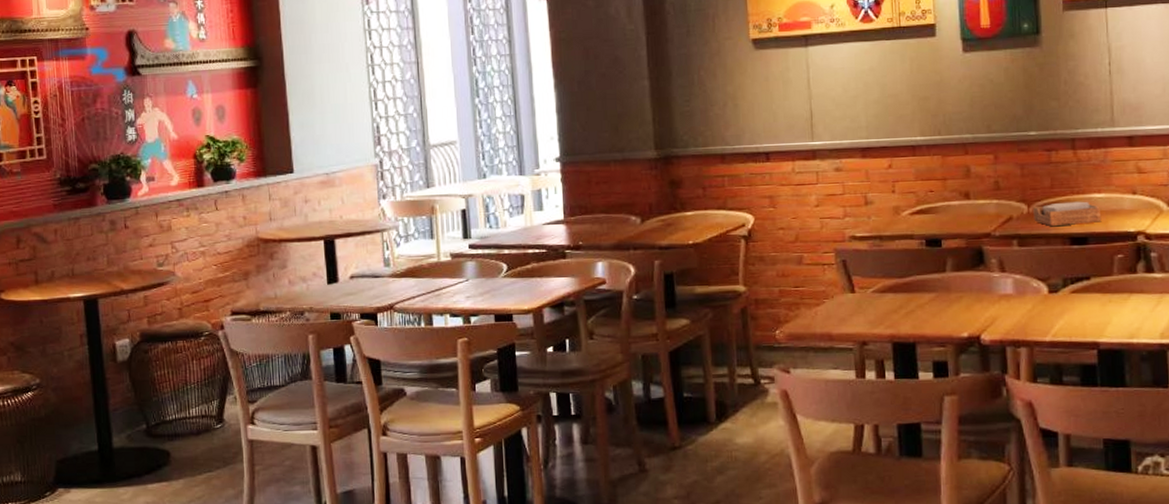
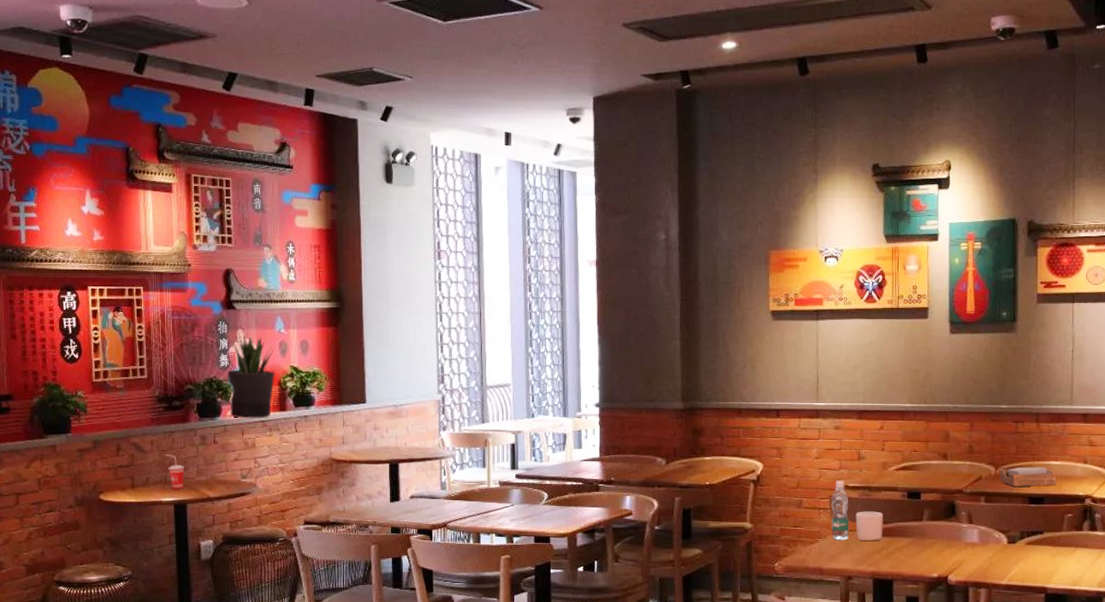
beverage cup: none [70,244,94,283] -> present [164,454,185,489]
planter: none [136,99,190,199] -> present [228,331,275,419]
bottle: none [837,231,861,300] -> present [831,481,850,540]
mug: none [866,264,900,300] -> present [855,511,883,542]

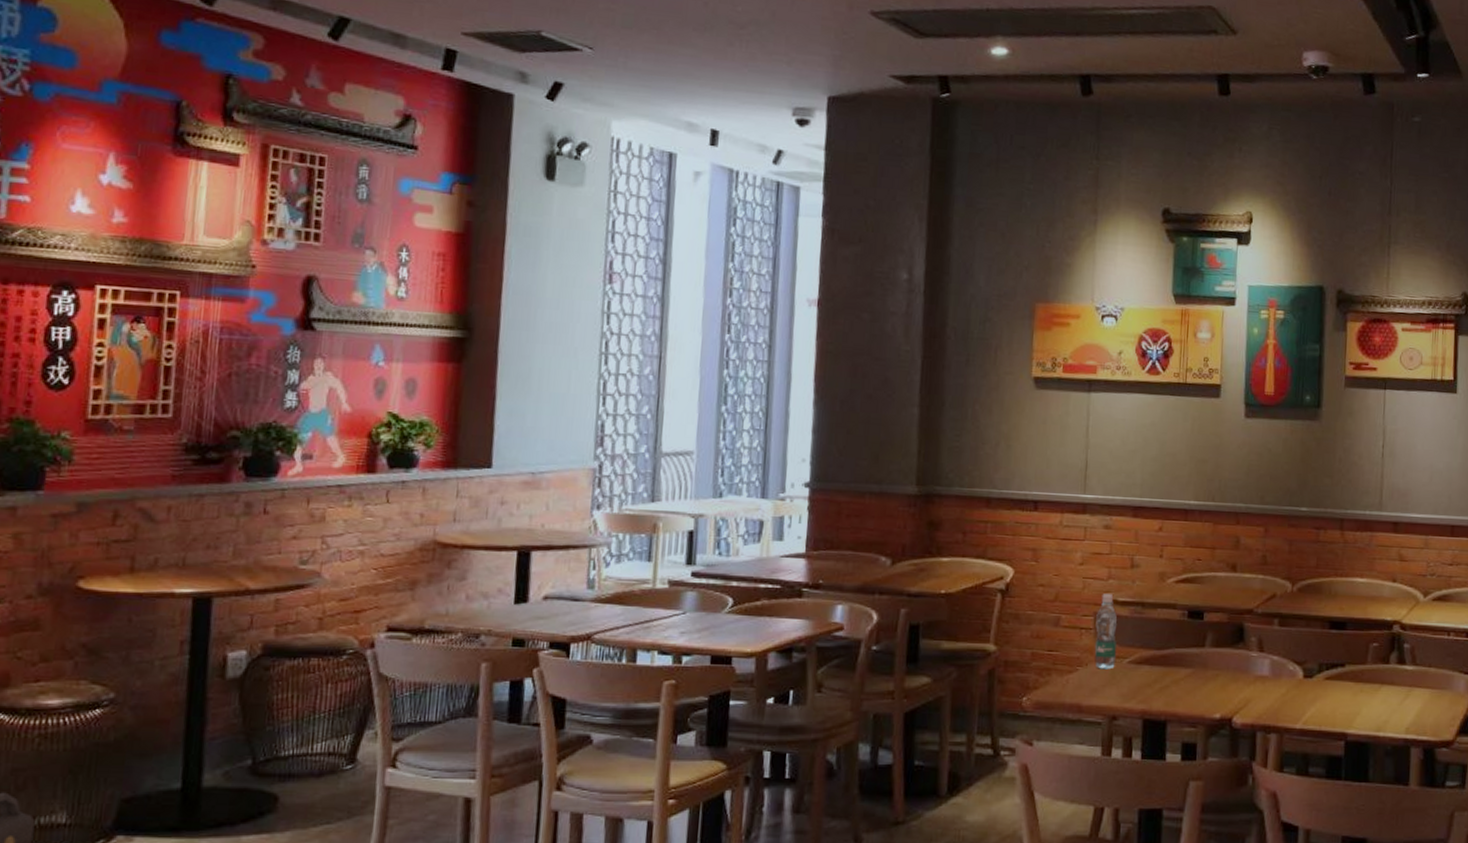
beverage cup: present [164,454,185,489] -> none [185,526,216,577]
planter: present [228,331,275,419] -> none [291,360,368,483]
mug: present [855,511,883,542] -> none [1124,633,1158,672]
napkin holder: present [999,467,1057,488] -> none [1296,583,1362,609]

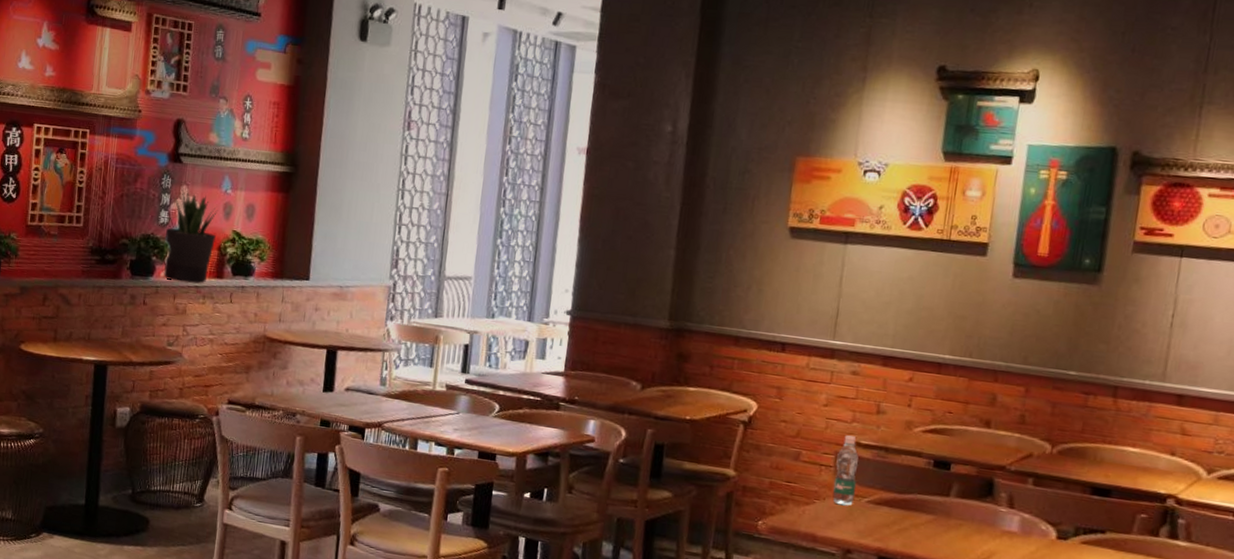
planter: none [291,360,368,483] -> present [163,187,219,284]

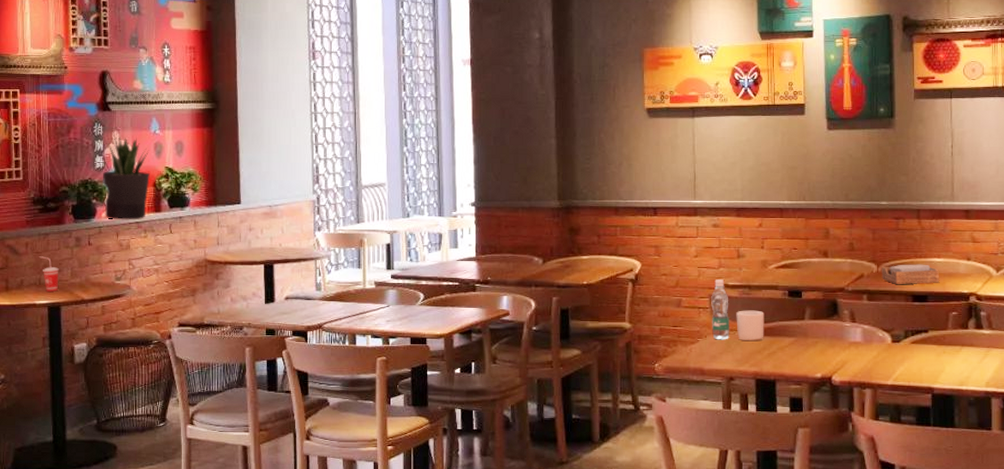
beverage cup: none [90,310,110,349] -> present [39,256,59,292]
mug: none [863,475,901,514] -> present [736,310,764,342]
napkin holder: none [1055,448,1132,477] -> present [882,264,940,285]

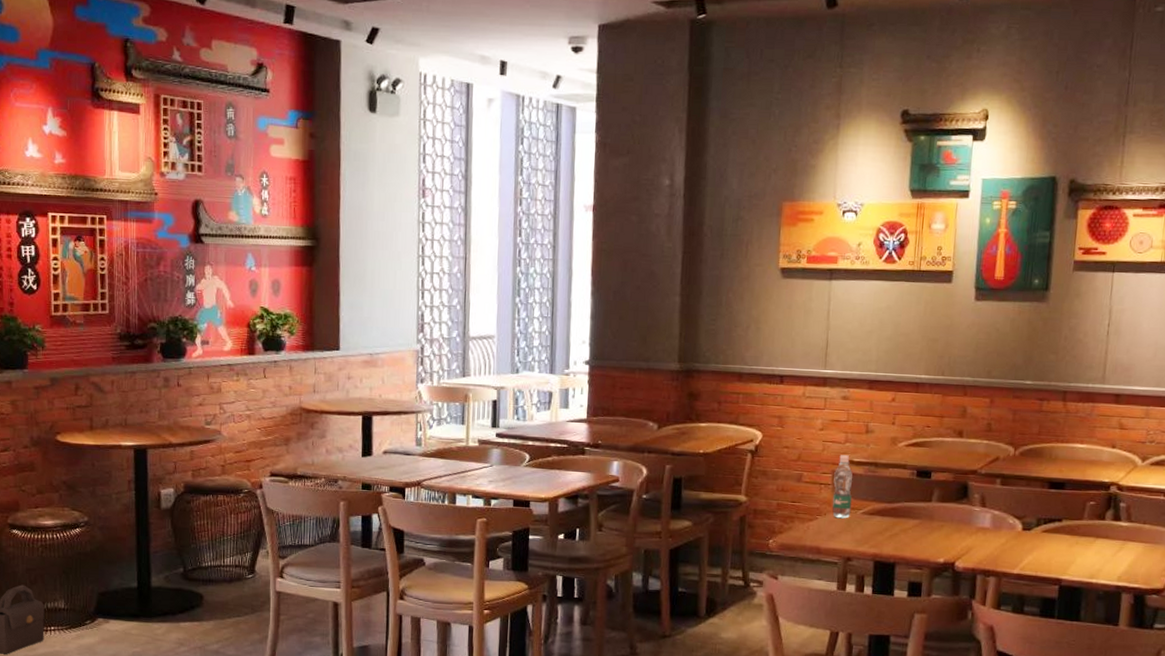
beverage cup: present [39,256,59,292] -> none [125,395,146,433]
planter: present [103,132,150,220] -> none [194,267,245,362]
mug: present [736,310,764,342] -> none [859,488,890,522]
napkin holder: present [882,264,940,285] -> none [1018,448,1081,471]

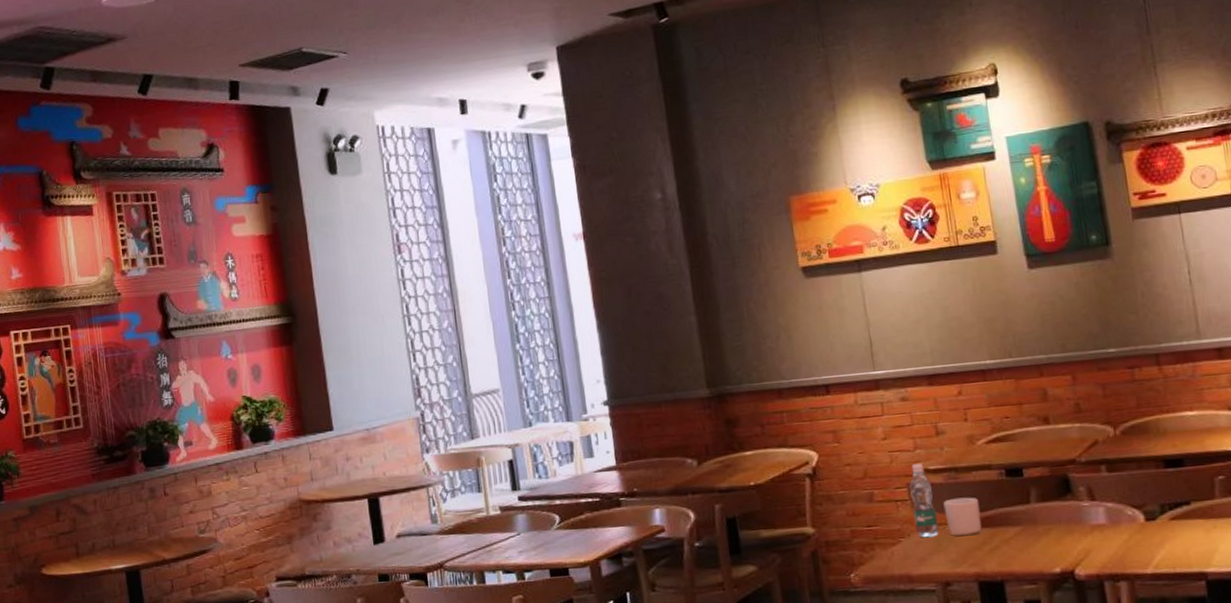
mug: none [859,488,890,522] -> present [943,497,982,537]

